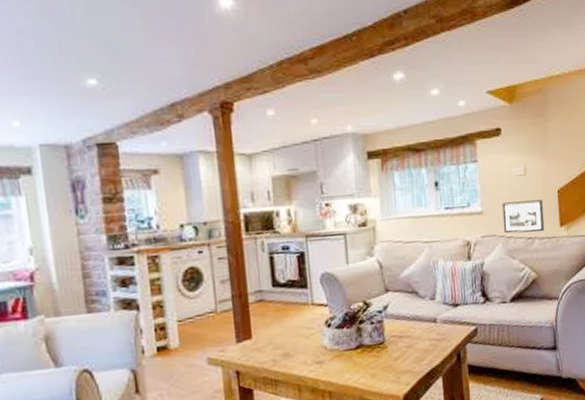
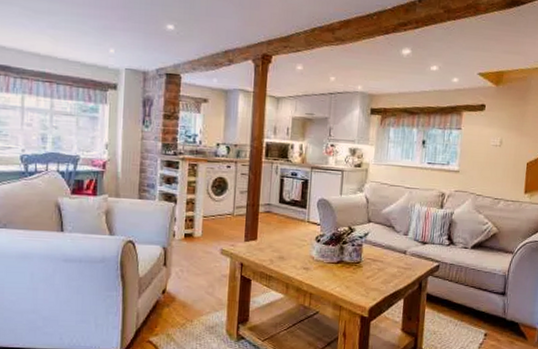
picture frame: present [502,200,545,234] -> none [474,166,512,195]

